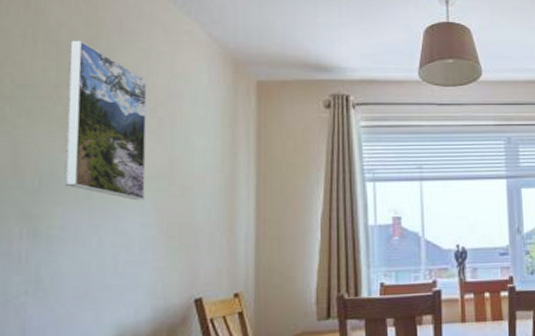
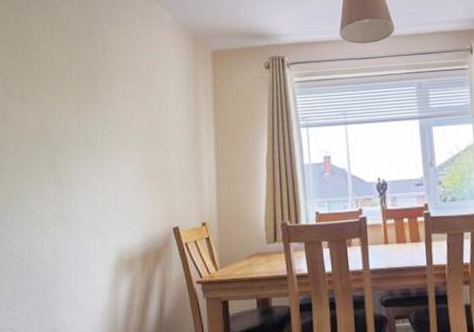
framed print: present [64,40,147,201] -> none [76,30,133,152]

